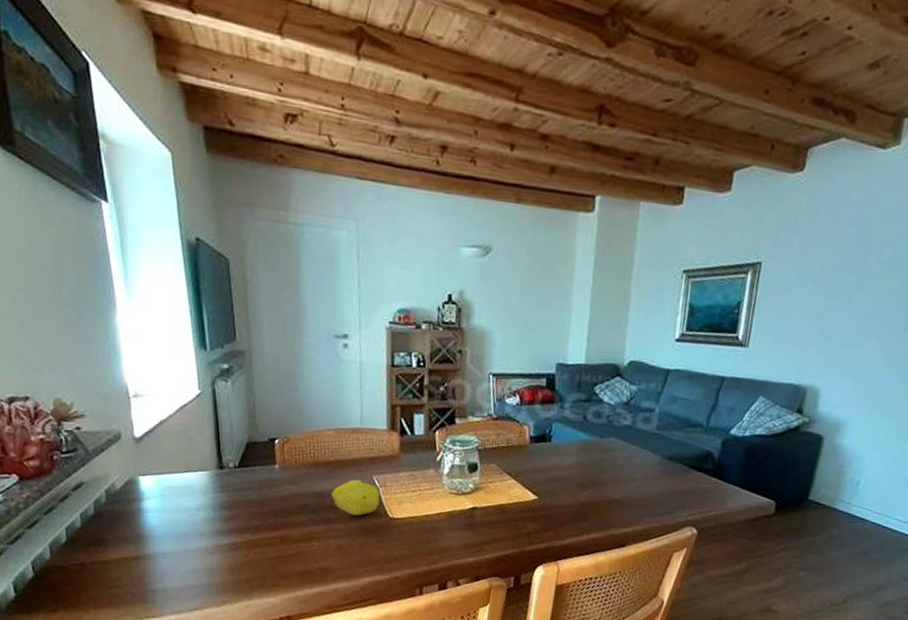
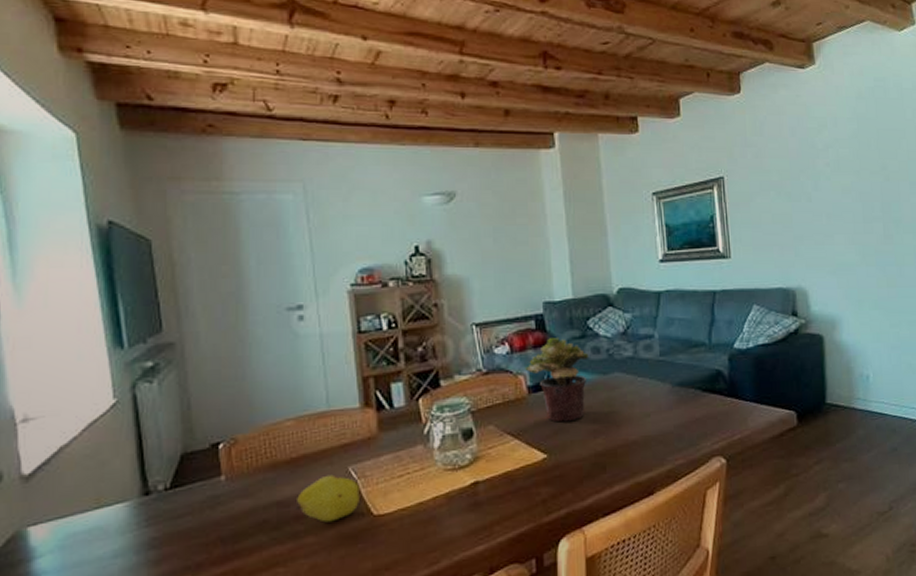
potted plant: none [530,397,591,473] -> present [525,338,590,423]

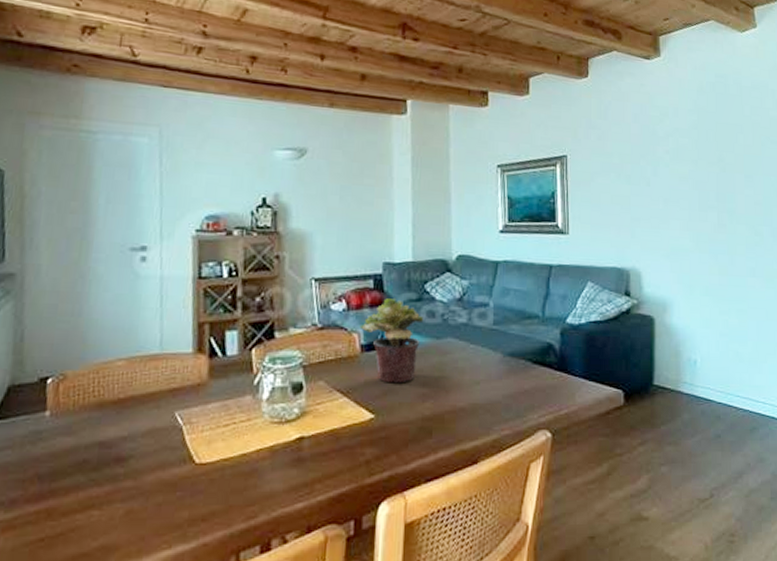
fruit: present [295,474,359,523] -> none [117,418,184,467]

